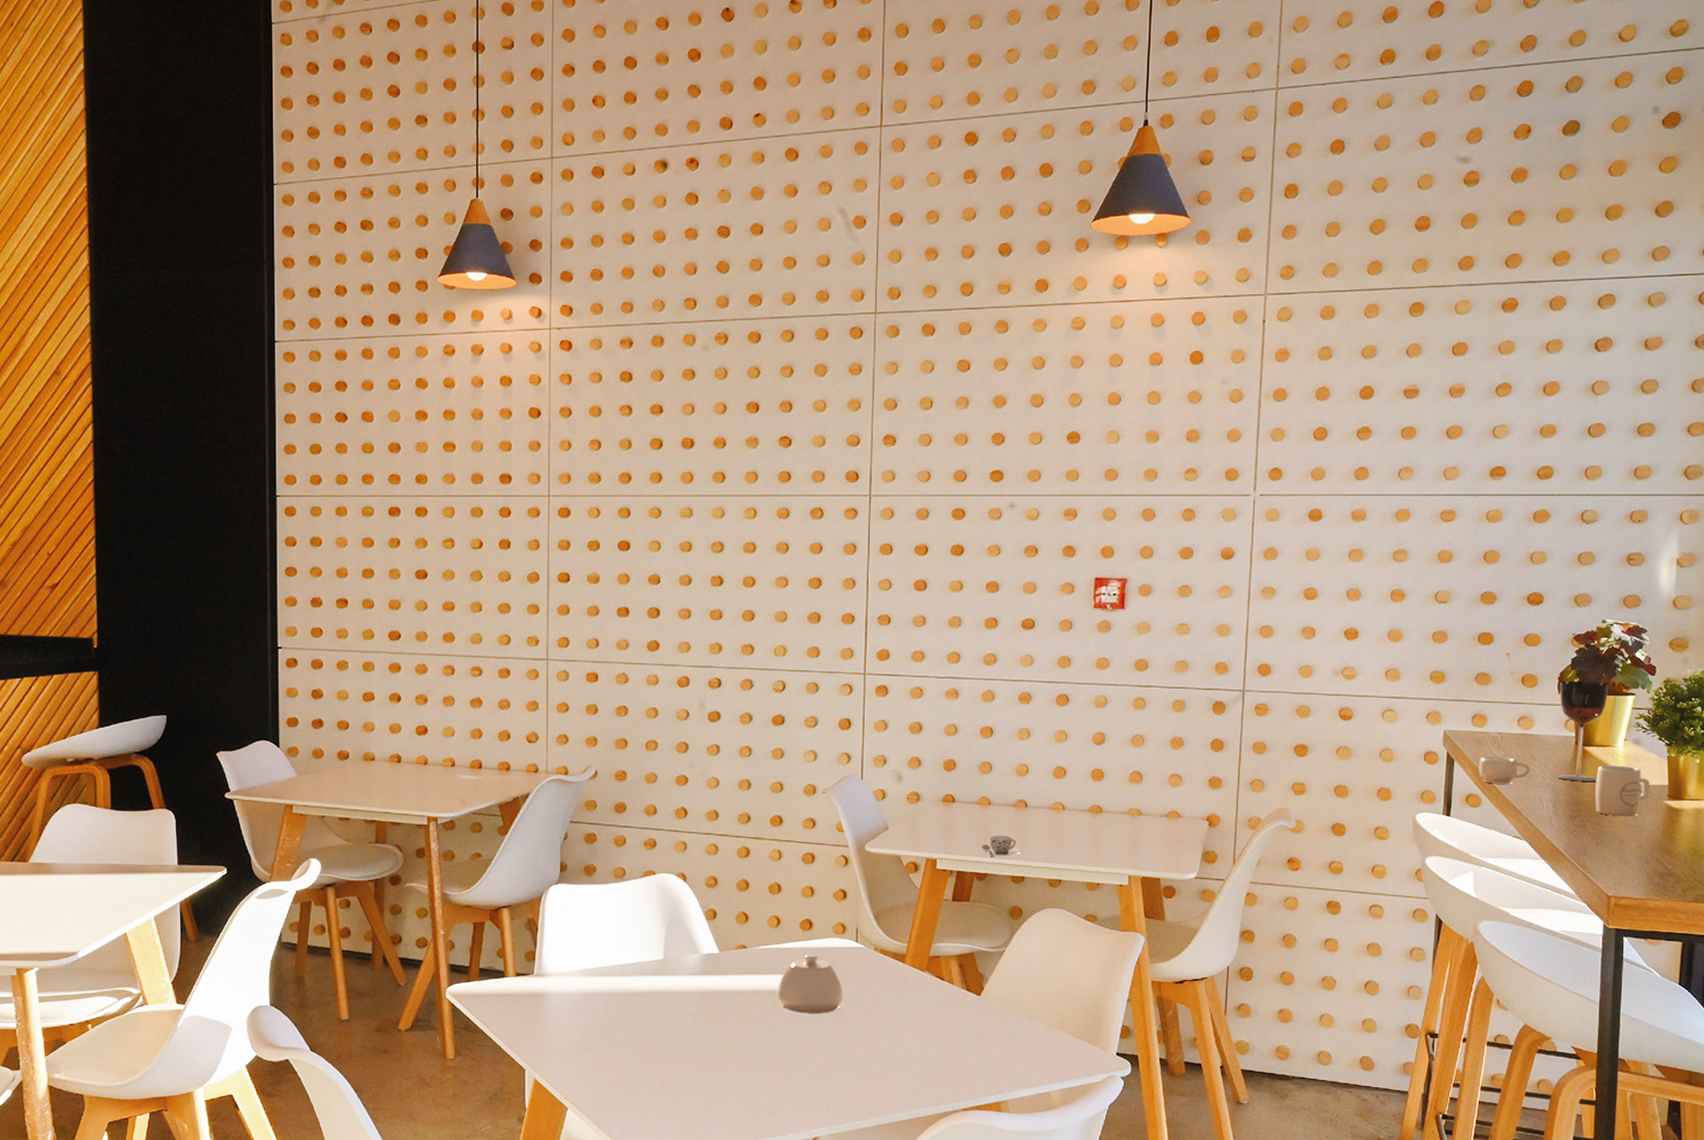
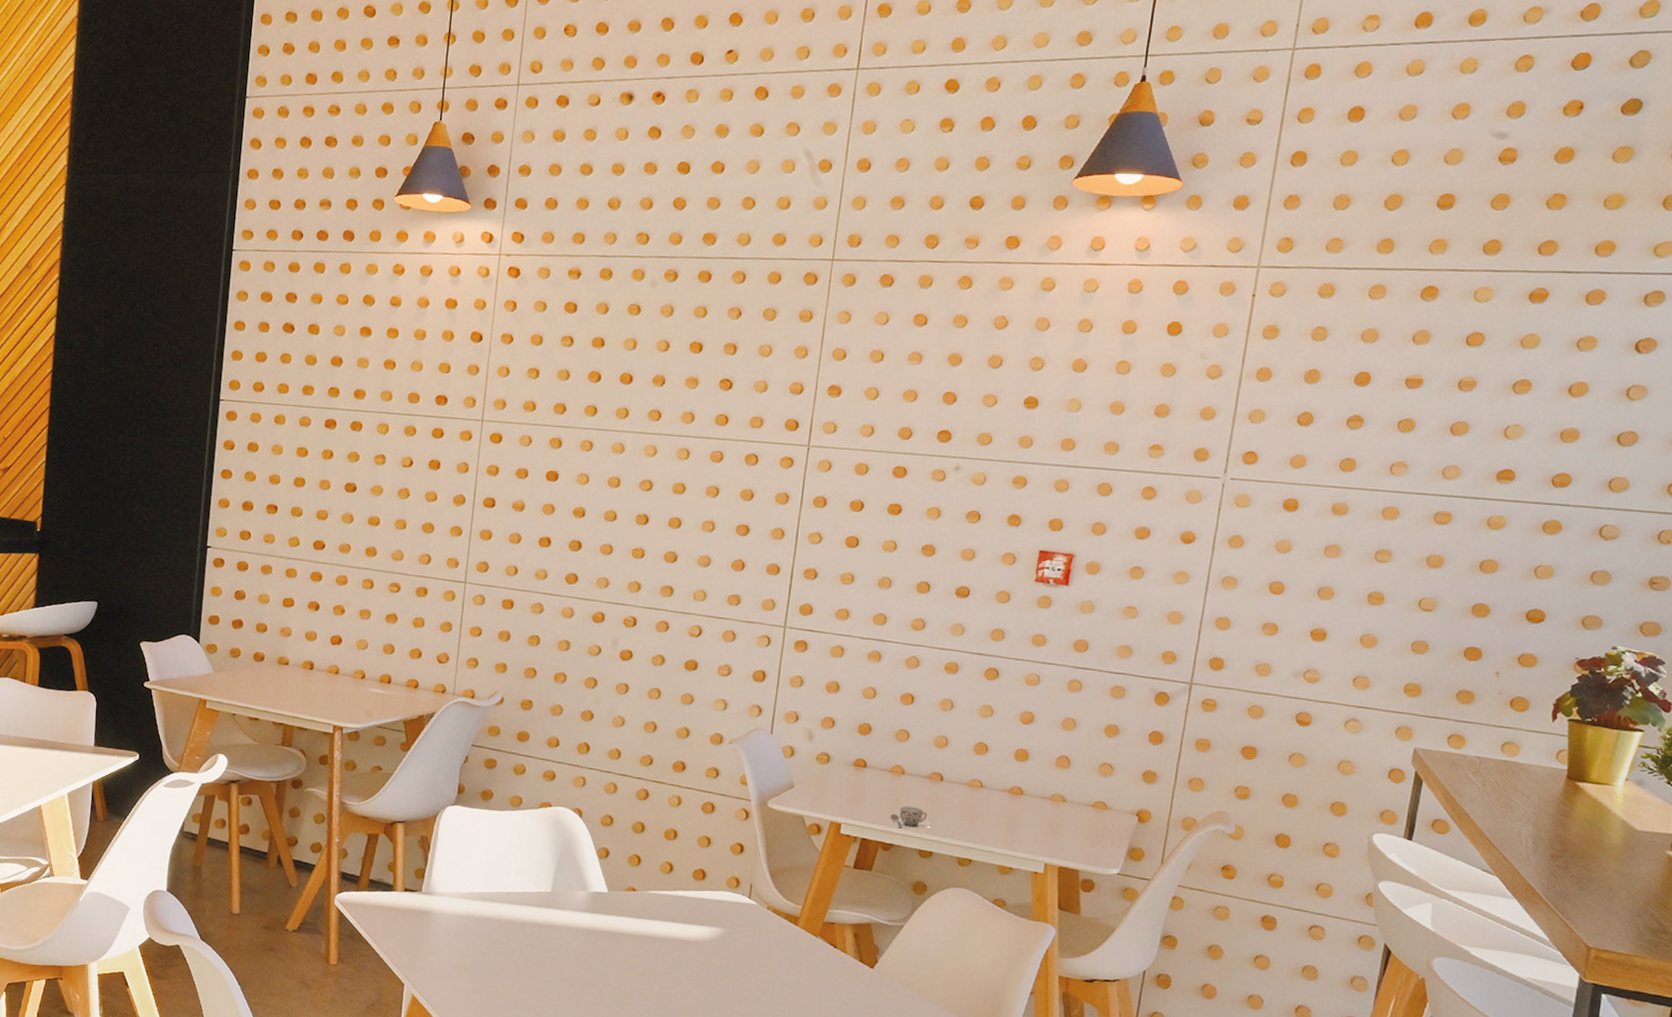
sugar bowl: present [777,954,843,1014] -> none [662,904,731,967]
cup: present [1478,756,1531,784] -> none [1449,780,1511,813]
wineglass: present [1556,681,1609,781] -> none [1540,708,1613,821]
mug: present [1595,765,1650,817] -> none [1583,804,1651,864]

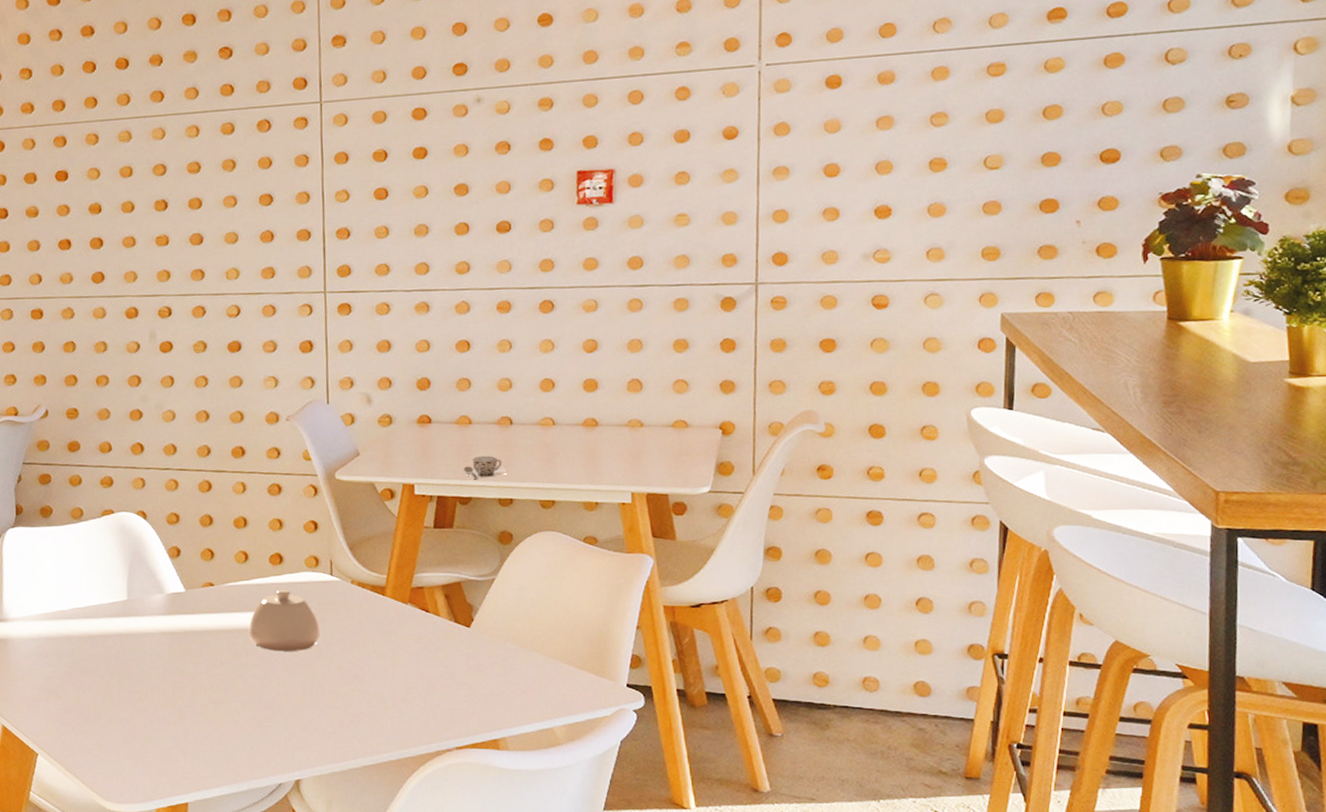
sugar bowl: none [662,904,731,967] -> present [248,589,320,652]

